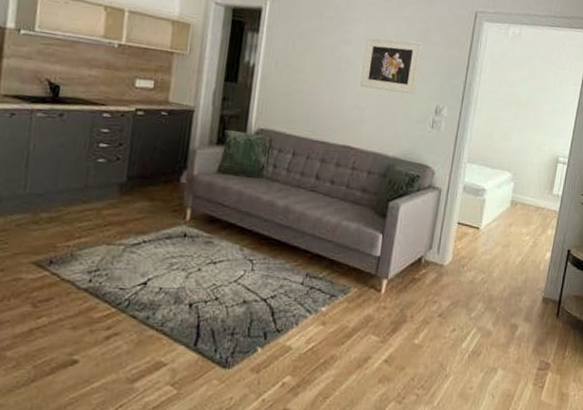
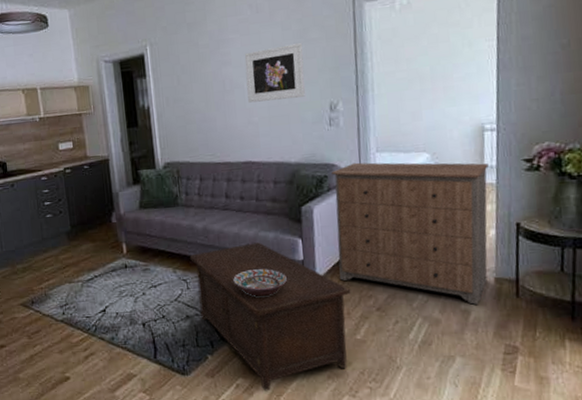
cabinet: none [260,230,419,393] -> present [190,242,351,392]
decorative bowl: none [304,258,361,290] -> present [233,268,288,297]
dresser: none [410,168,556,320] -> present [331,162,488,305]

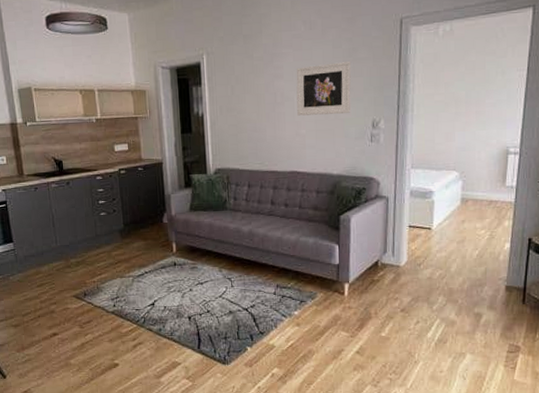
cabinet: present [190,242,351,392] -> none [235,247,380,380]
decorative bowl: present [233,268,288,297] -> none [274,270,324,297]
dresser: present [331,162,488,305] -> none [370,177,509,309]

